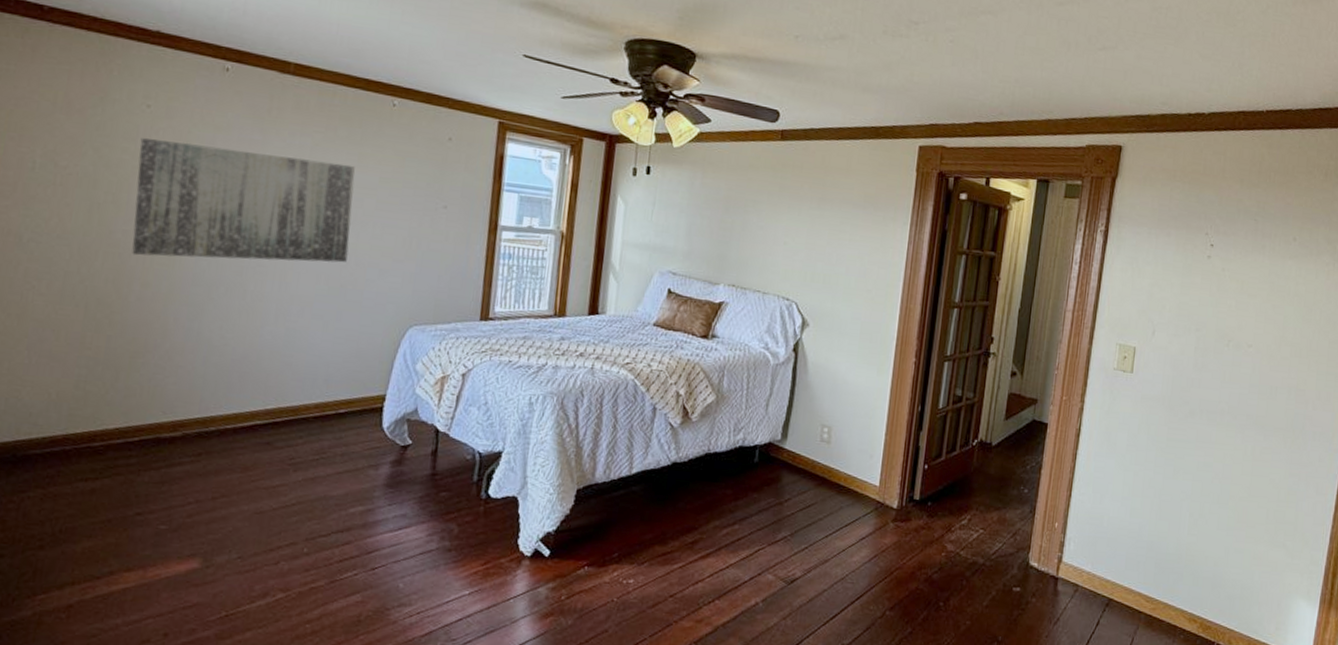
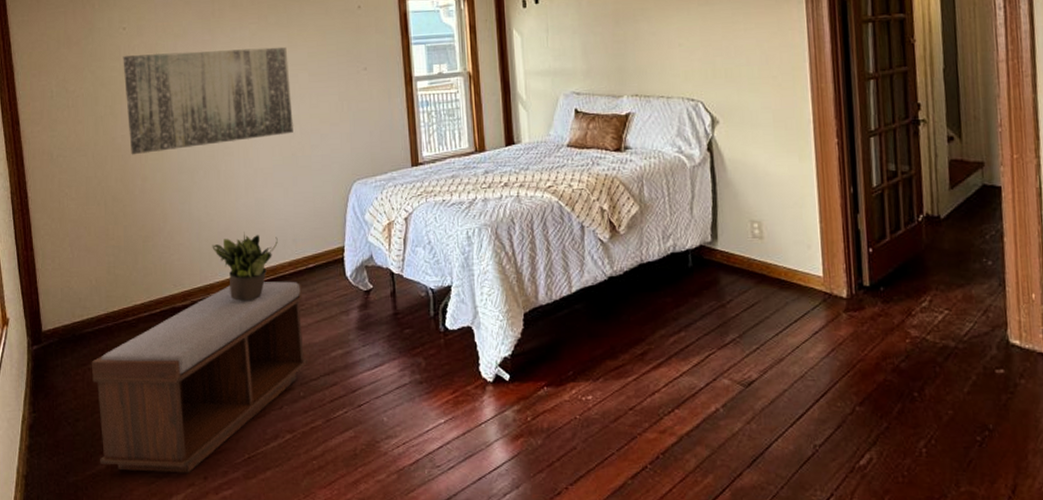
bench: none [24,420,327,628] -> present [91,281,308,473]
potted plant: none [220,363,307,441] -> present [212,232,278,301]

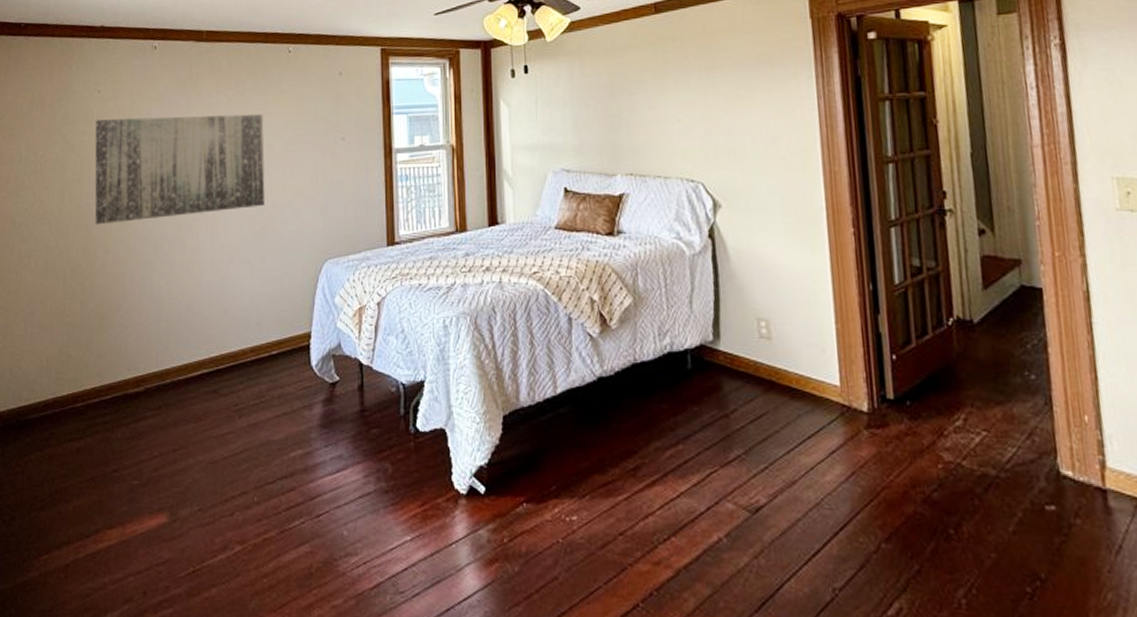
bench: present [91,281,308,473] -> none [33,369,265,587]
potted plant: present [212,232,278,301] -> none [171,312,241,389]

